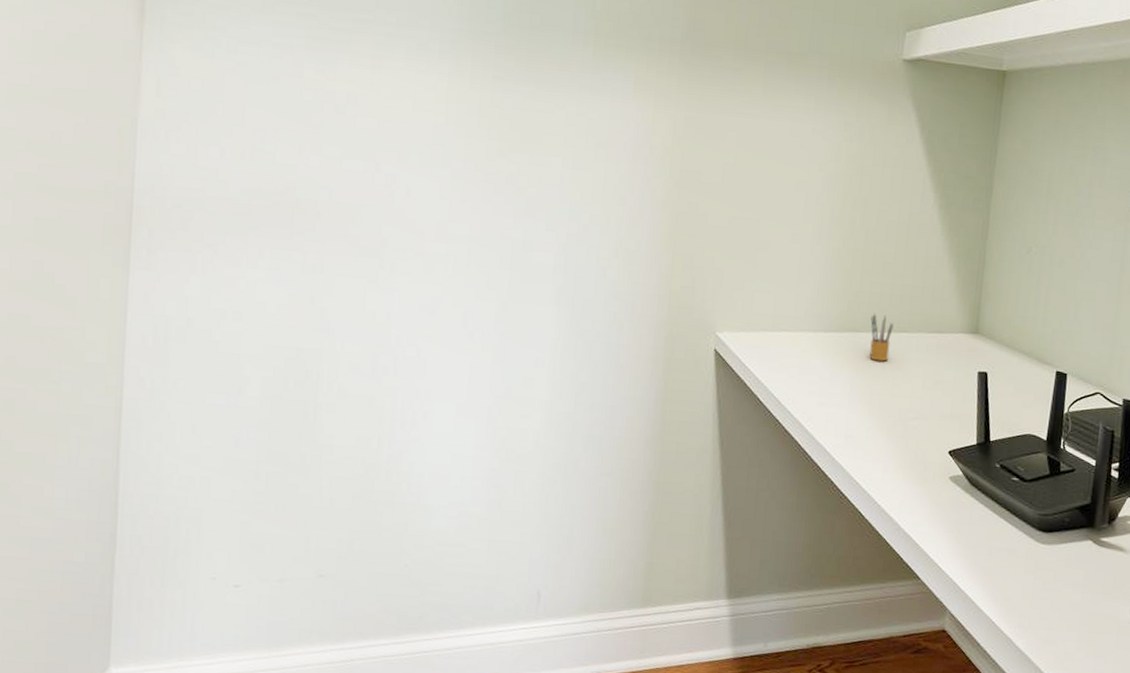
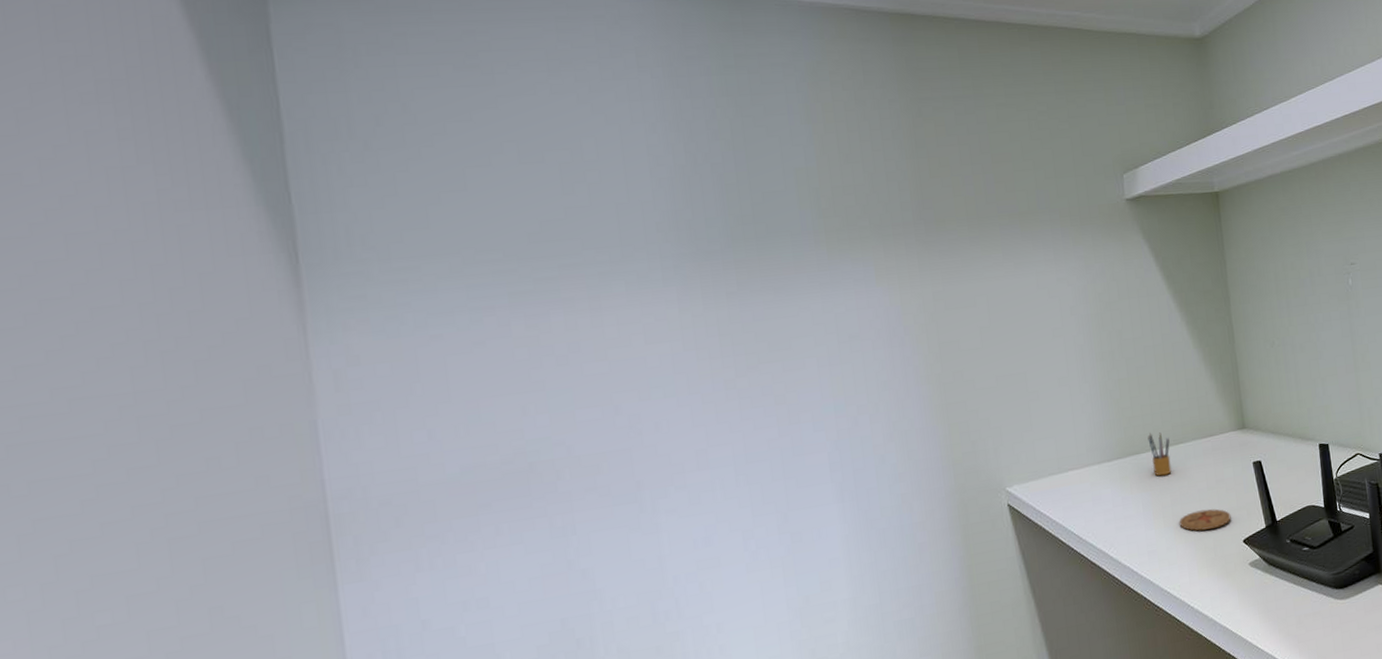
coaster: none [884,407,942,431] -> present [1179,509,1231,531]

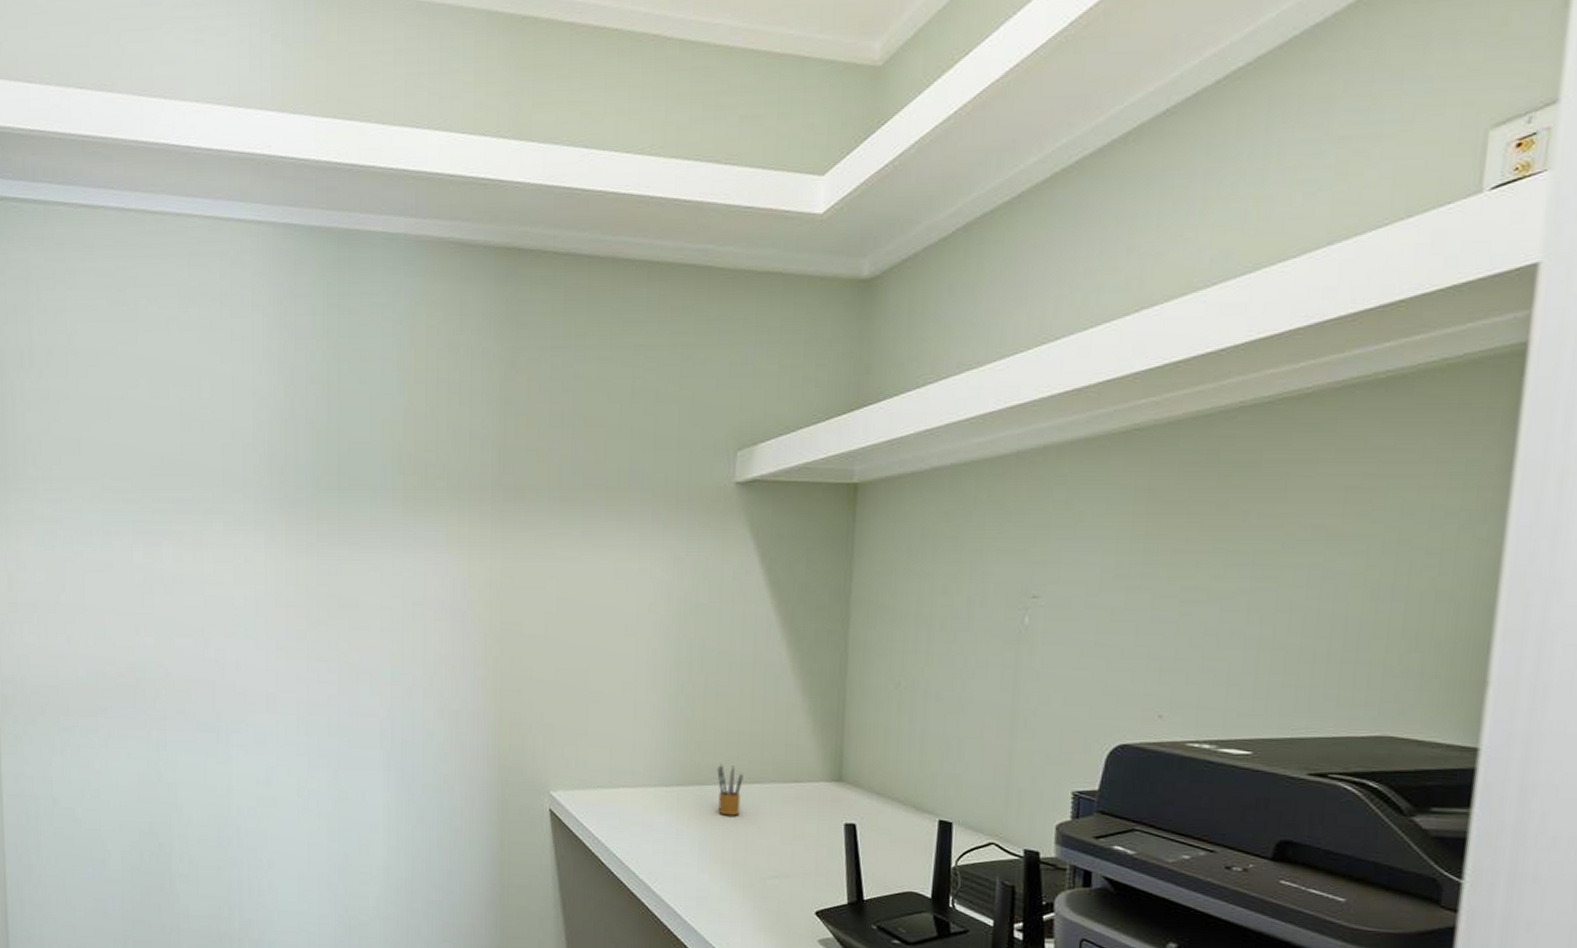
coaster: present [1179,509,1231,531] -> none [739,864,805,890]

